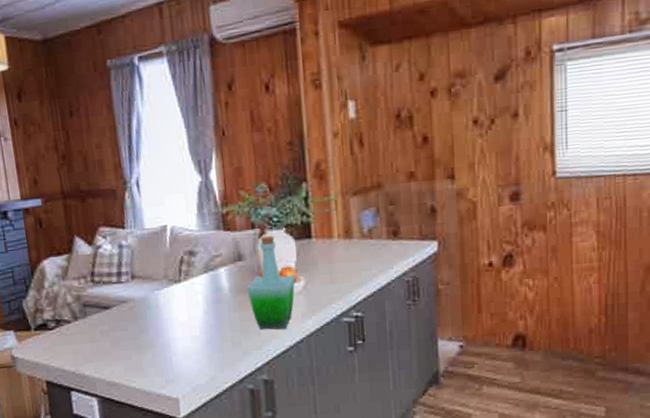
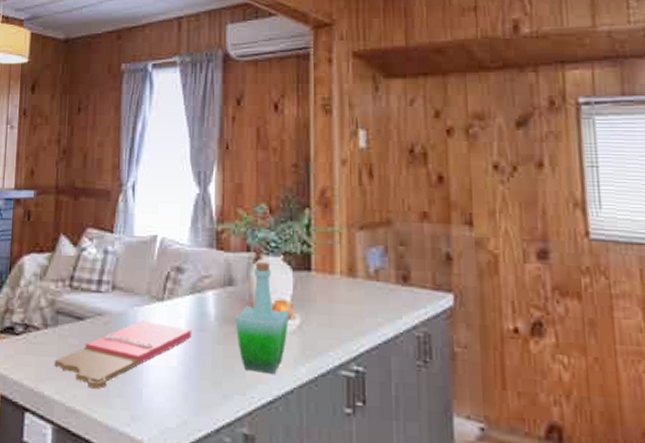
cutting board: none [89,301,210,364] -> present [54,321,192,389]

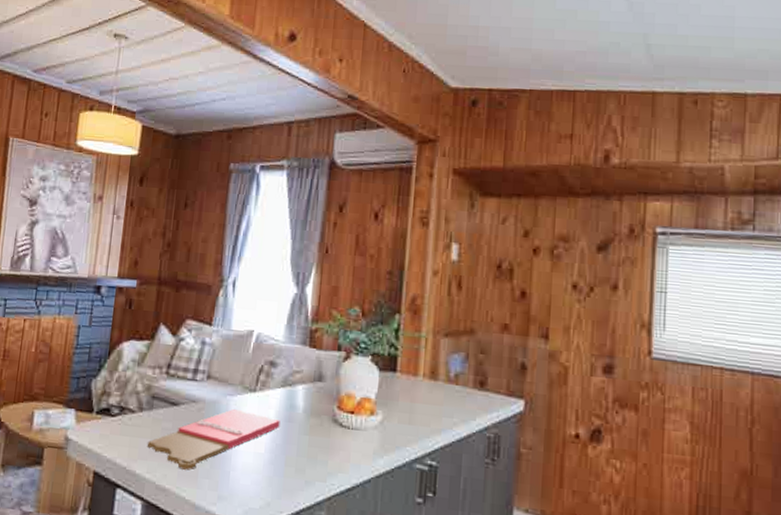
bottle: present [235,261,290,375] -> none [321,360,374,465]

